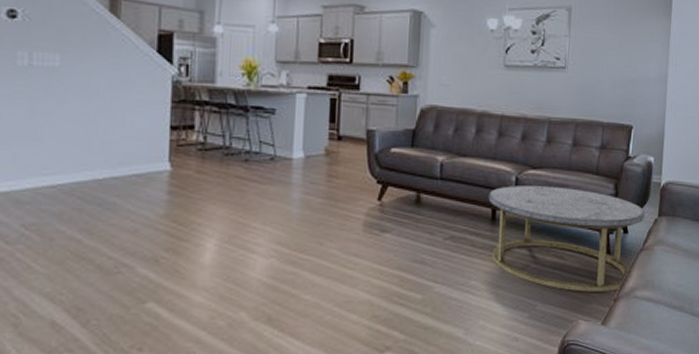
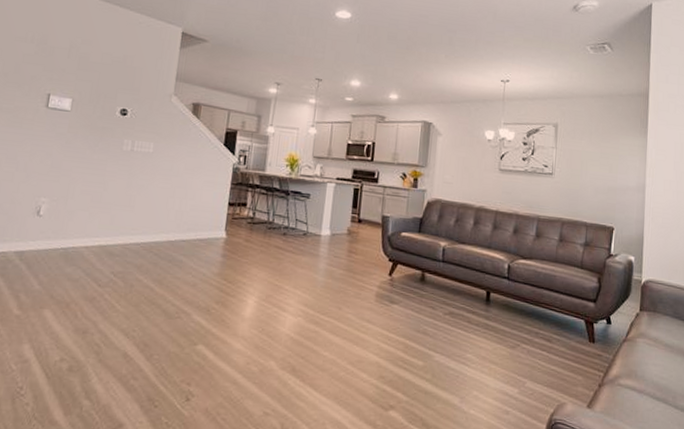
coffee table: present [488,186,645,292] -> none [483,272,627,377]

